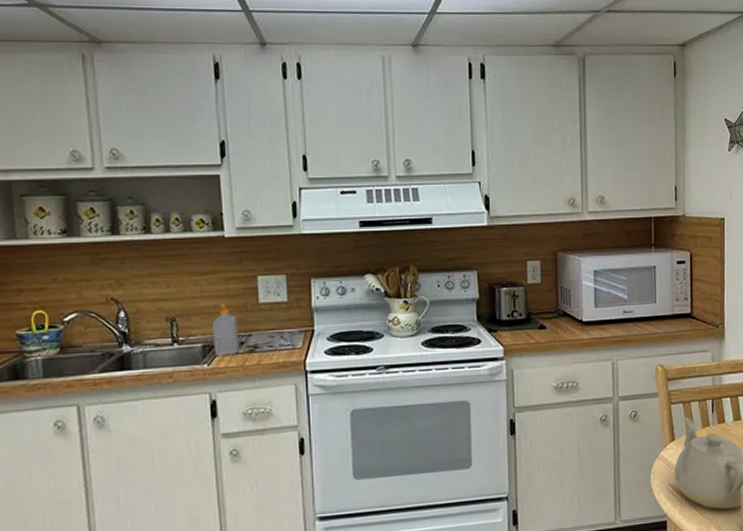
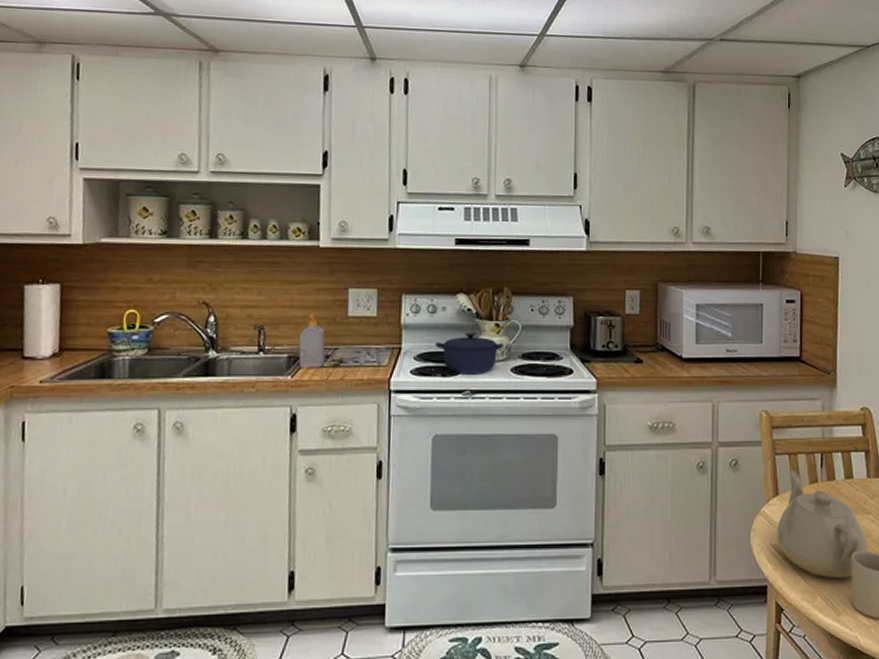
cooking pot: none [347,309,414,351] -> present [435,331,505,375]

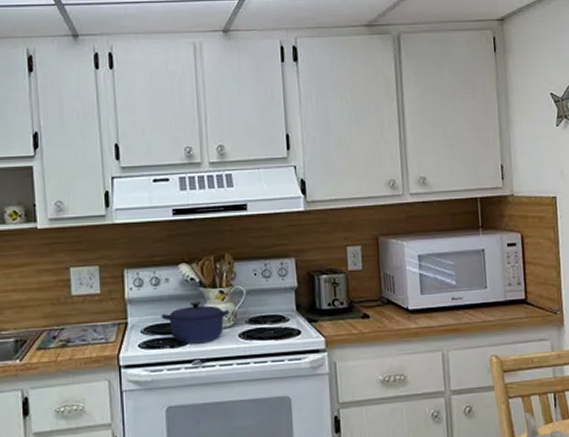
soap bottle: present [299,314,325,369] -> none [25,296,52,352]

